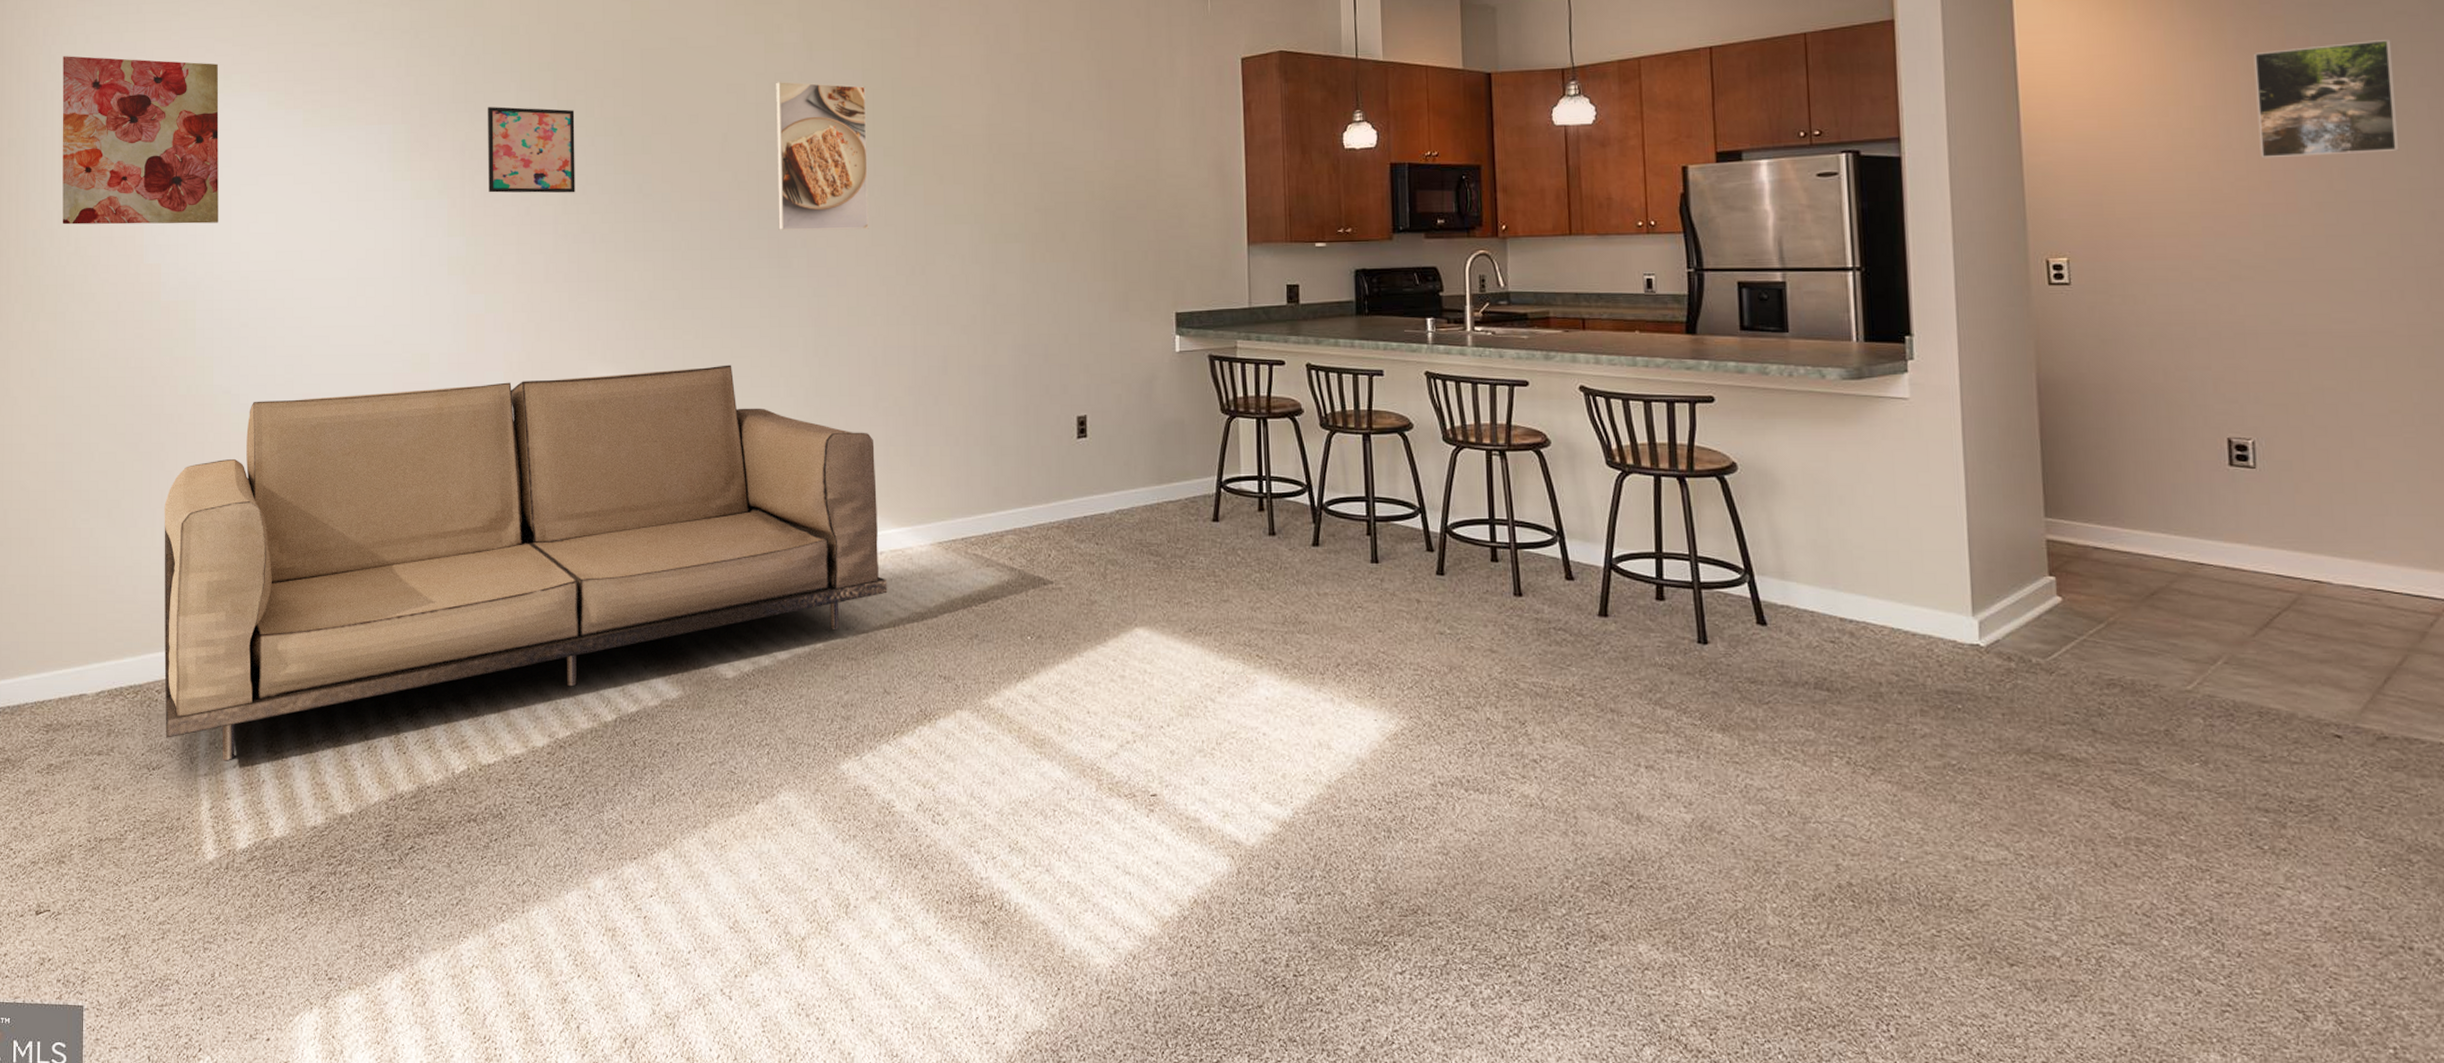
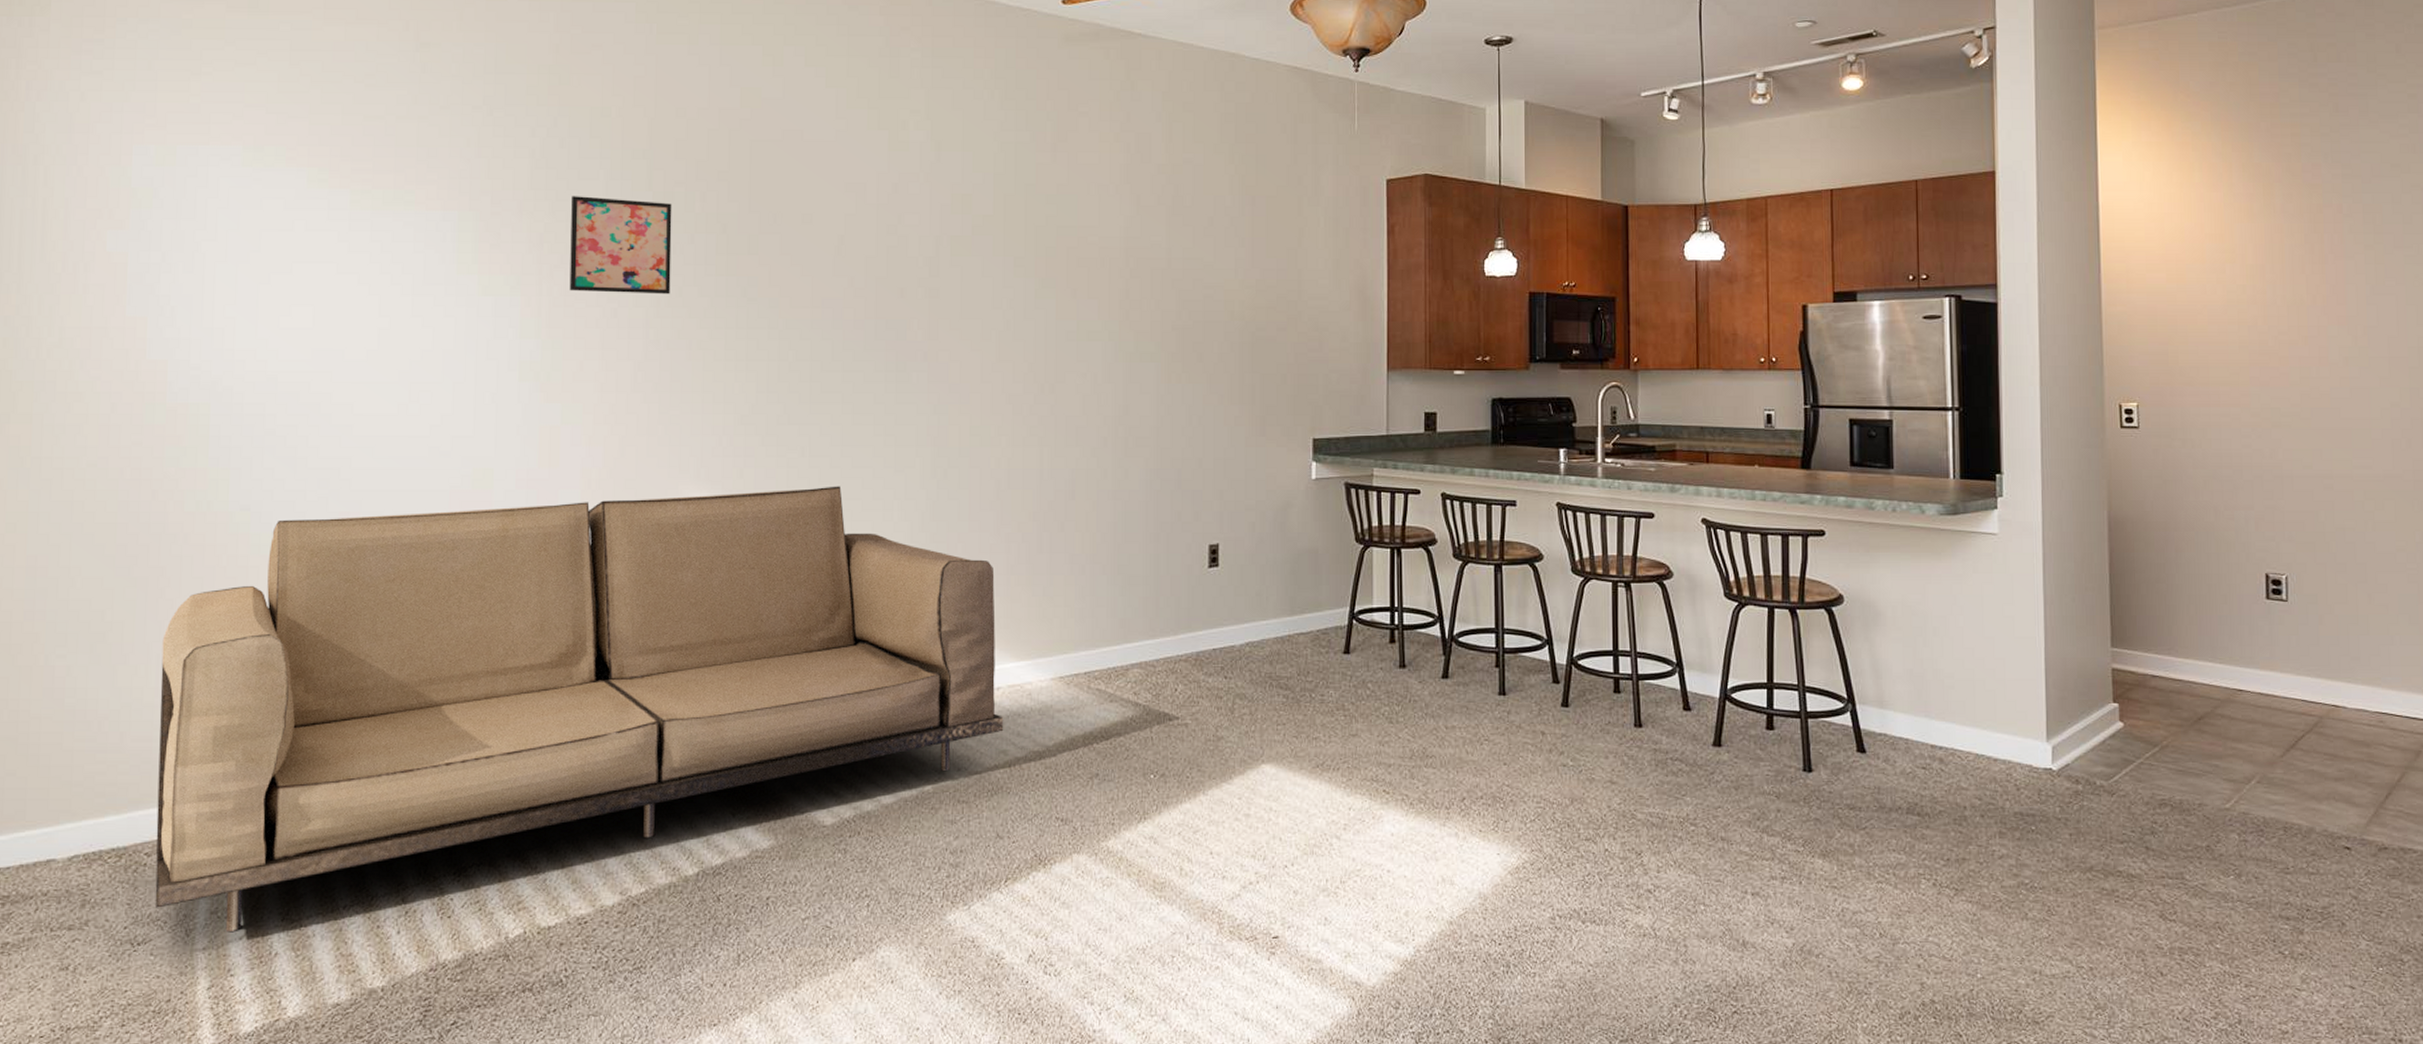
wall art: present [62,56,219,225] -> none [43,115,248,315]
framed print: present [776,81,869,231] -> none [897,181,997,344]
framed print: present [2253,38,2400,159] -> none [2296,209,2411,315]

